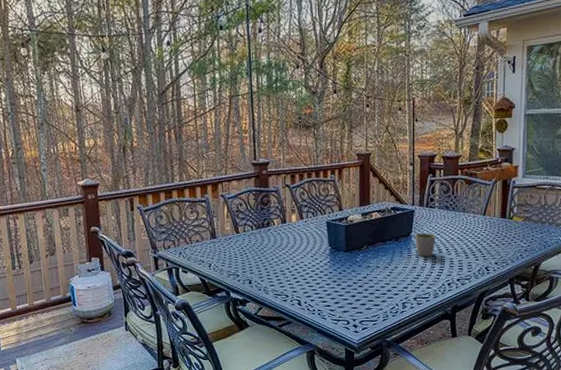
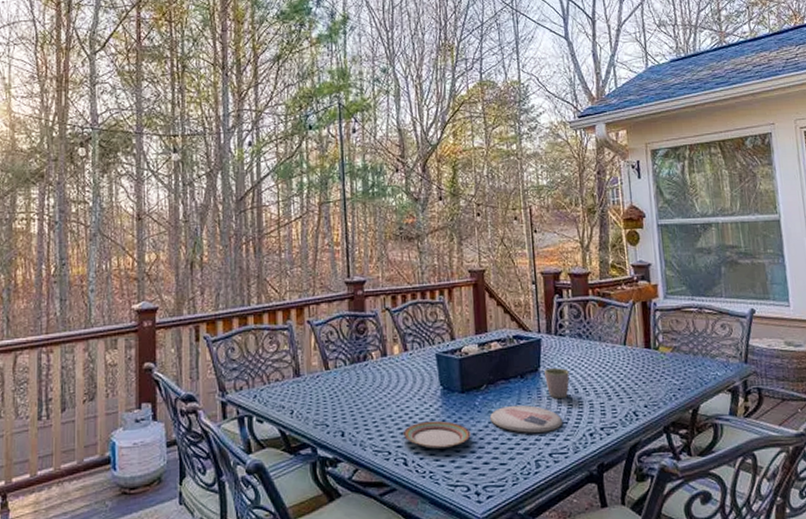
plate: none [298,272,352,293] -> present [403,420,471,449]
plate: none [367,261,427,283] -> present [489,405,564,434]

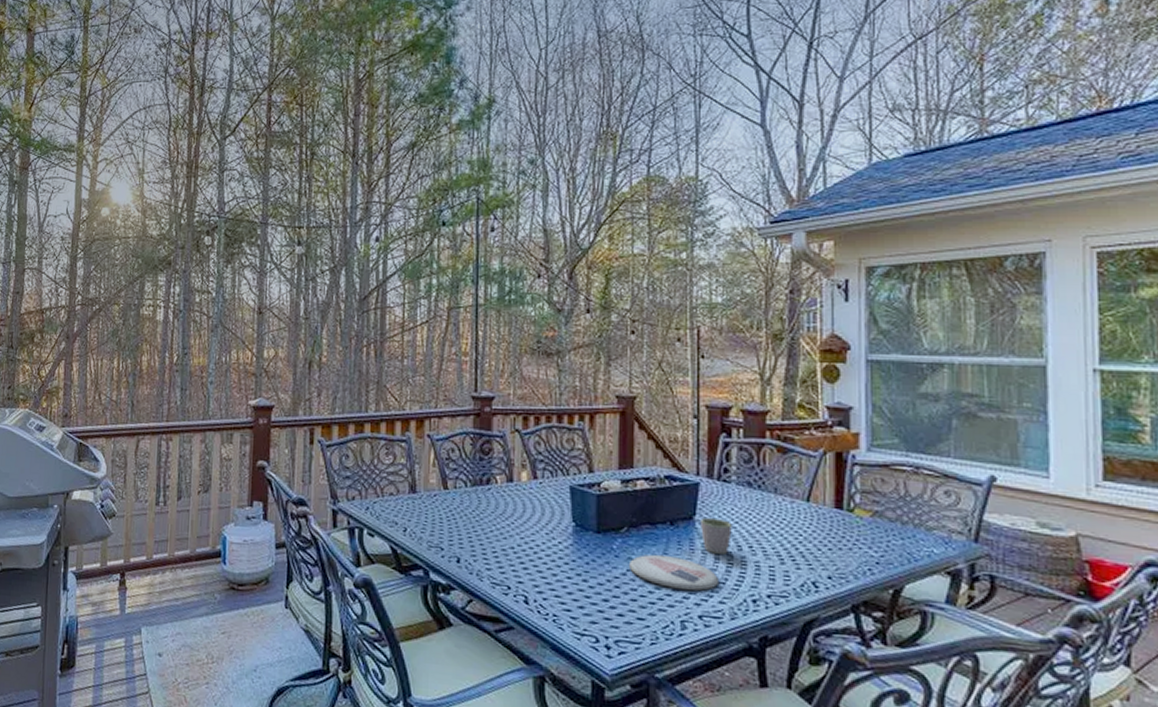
plate: present [403,420,471,449] -> none [525,558,605,592]

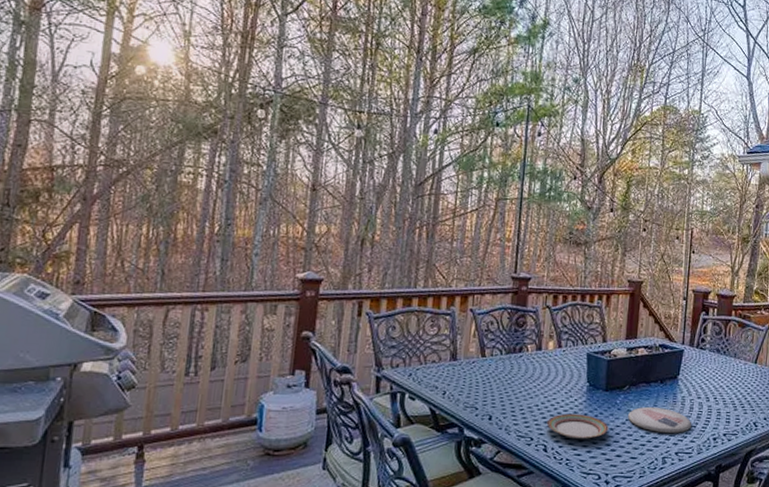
plate: none [525,558,605,592] -> present [546,413,609,439]
mug: present [701,517,732,554] -> none [682,376,704,405]

